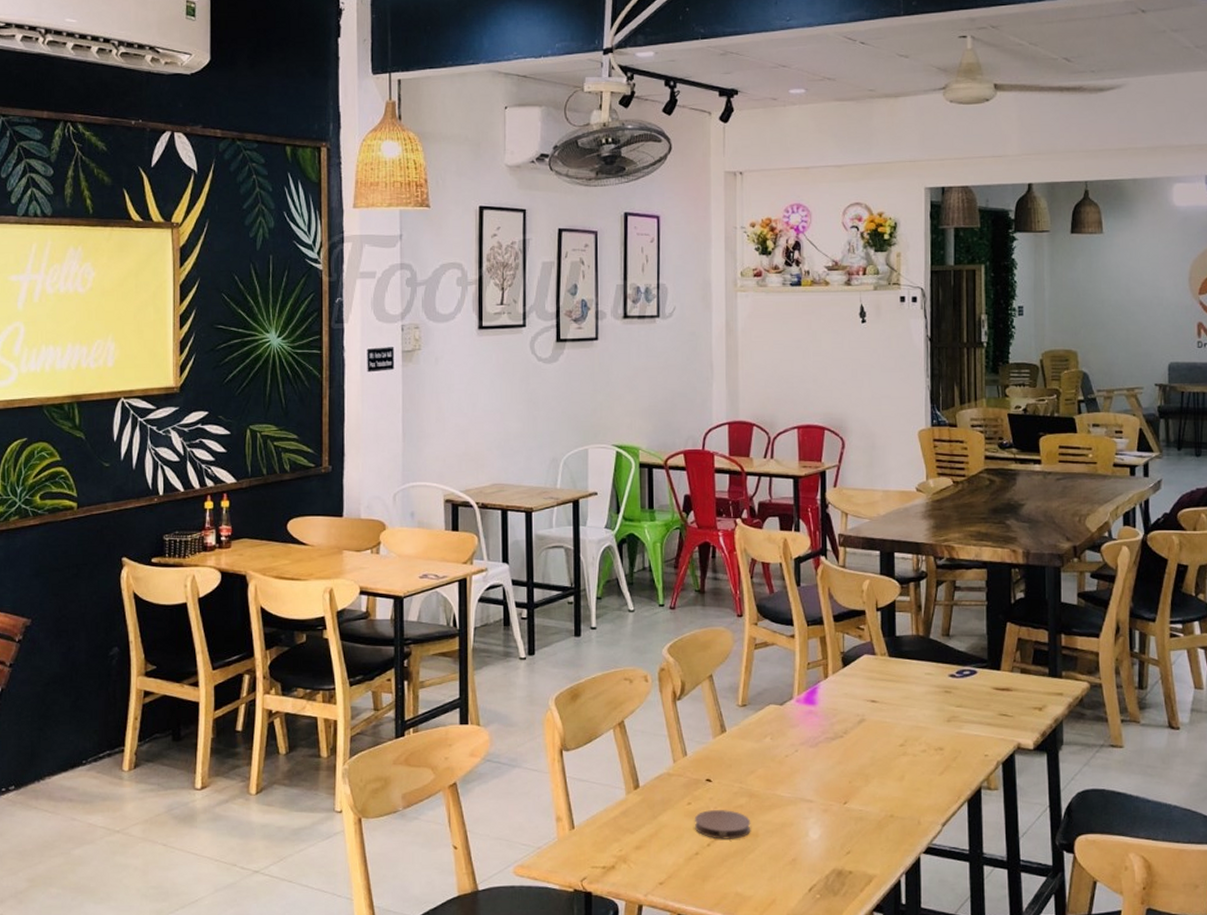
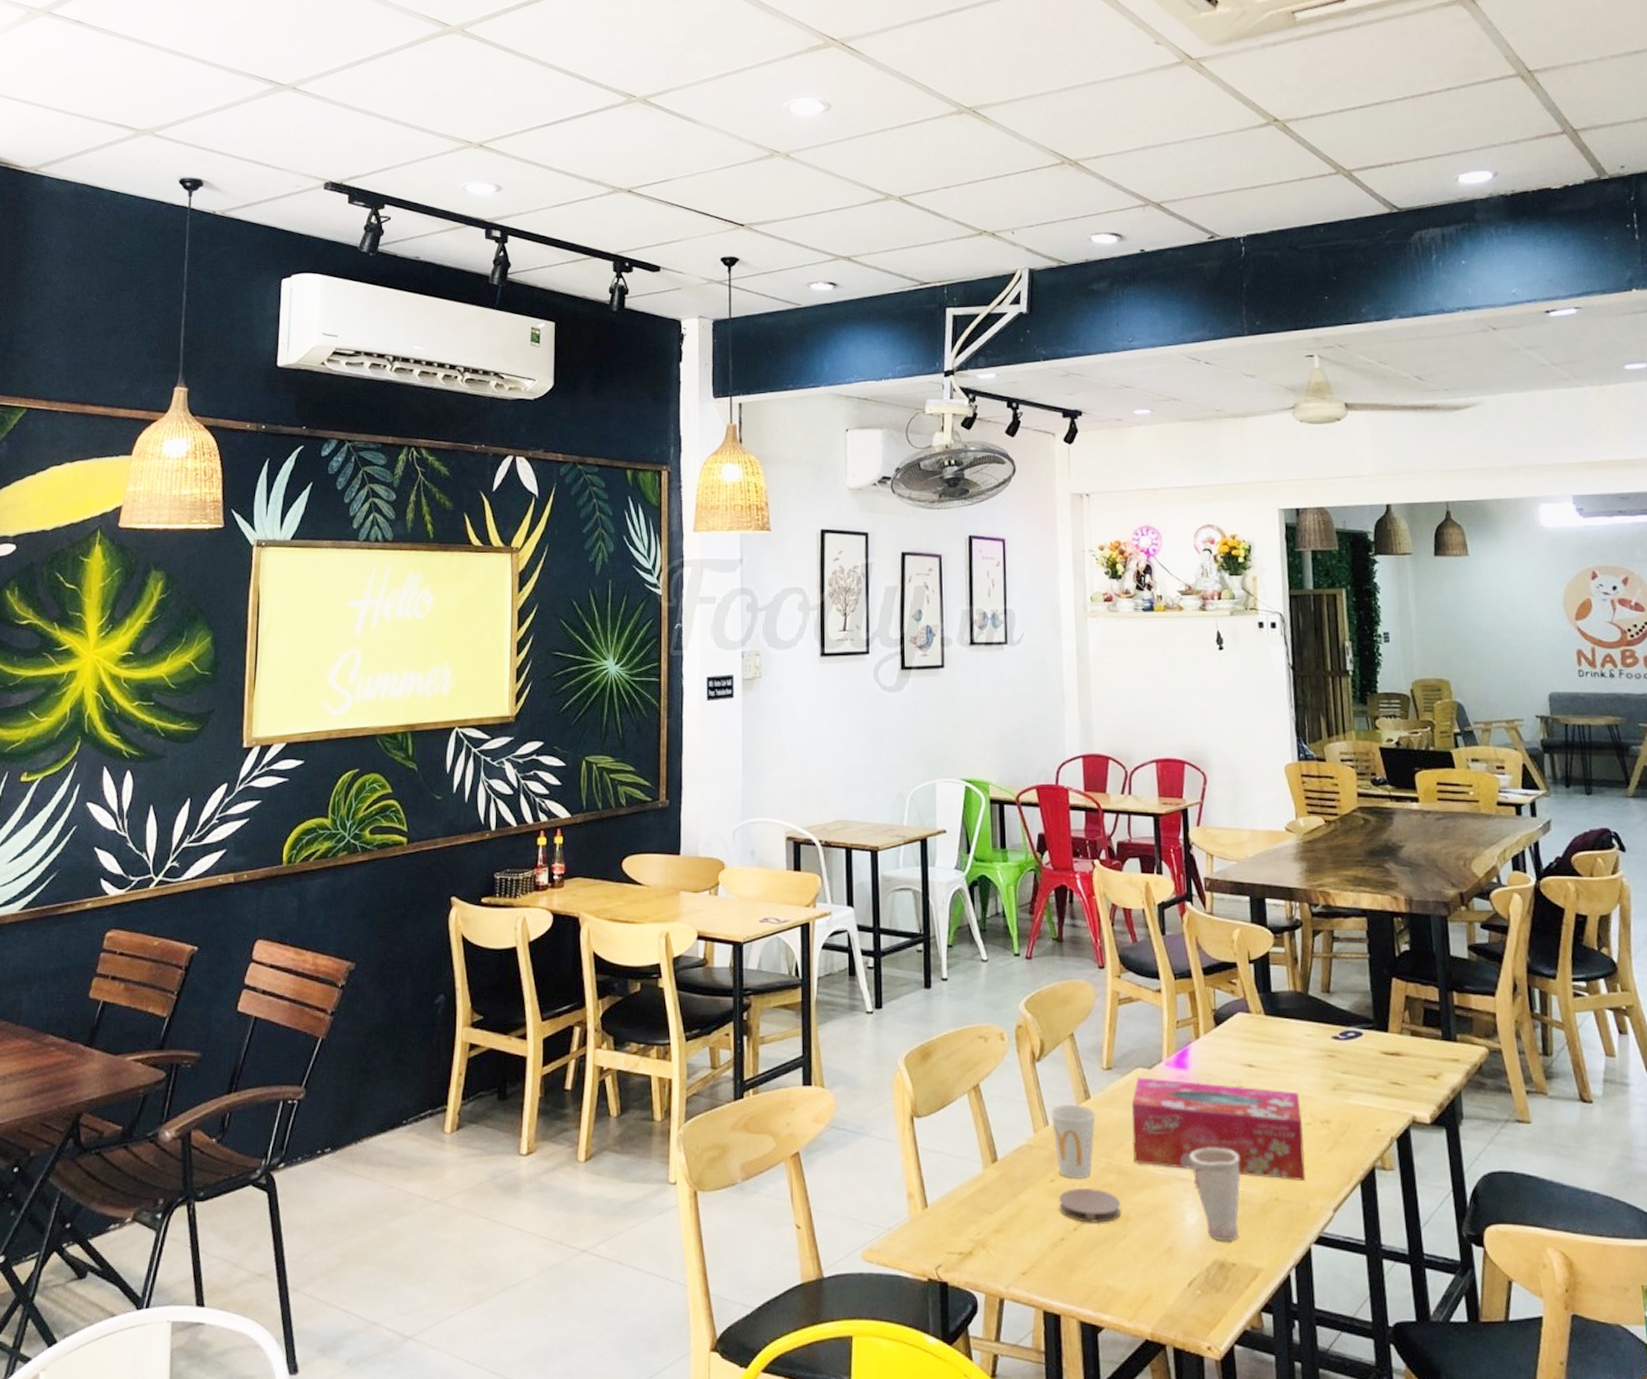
cup: none [689,737,730,802] -> present [1050,1104,1096,1179]
tissue box: none [763,713,919,800] -> present [1131,1077,1306,1181]
cup: none [815,773,860,852] -> present [1190,1148,1241,1241]

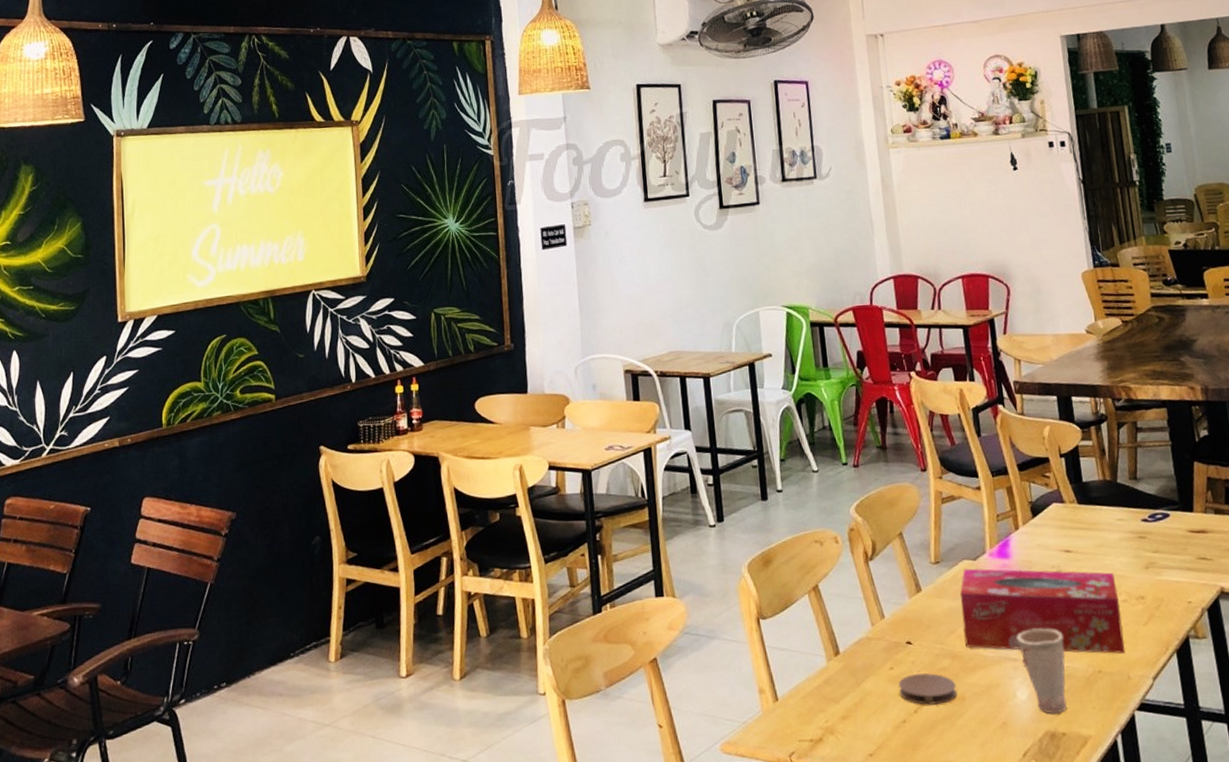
cup: present [1050,1104,1096,1179] -> none [885,597,928,666]

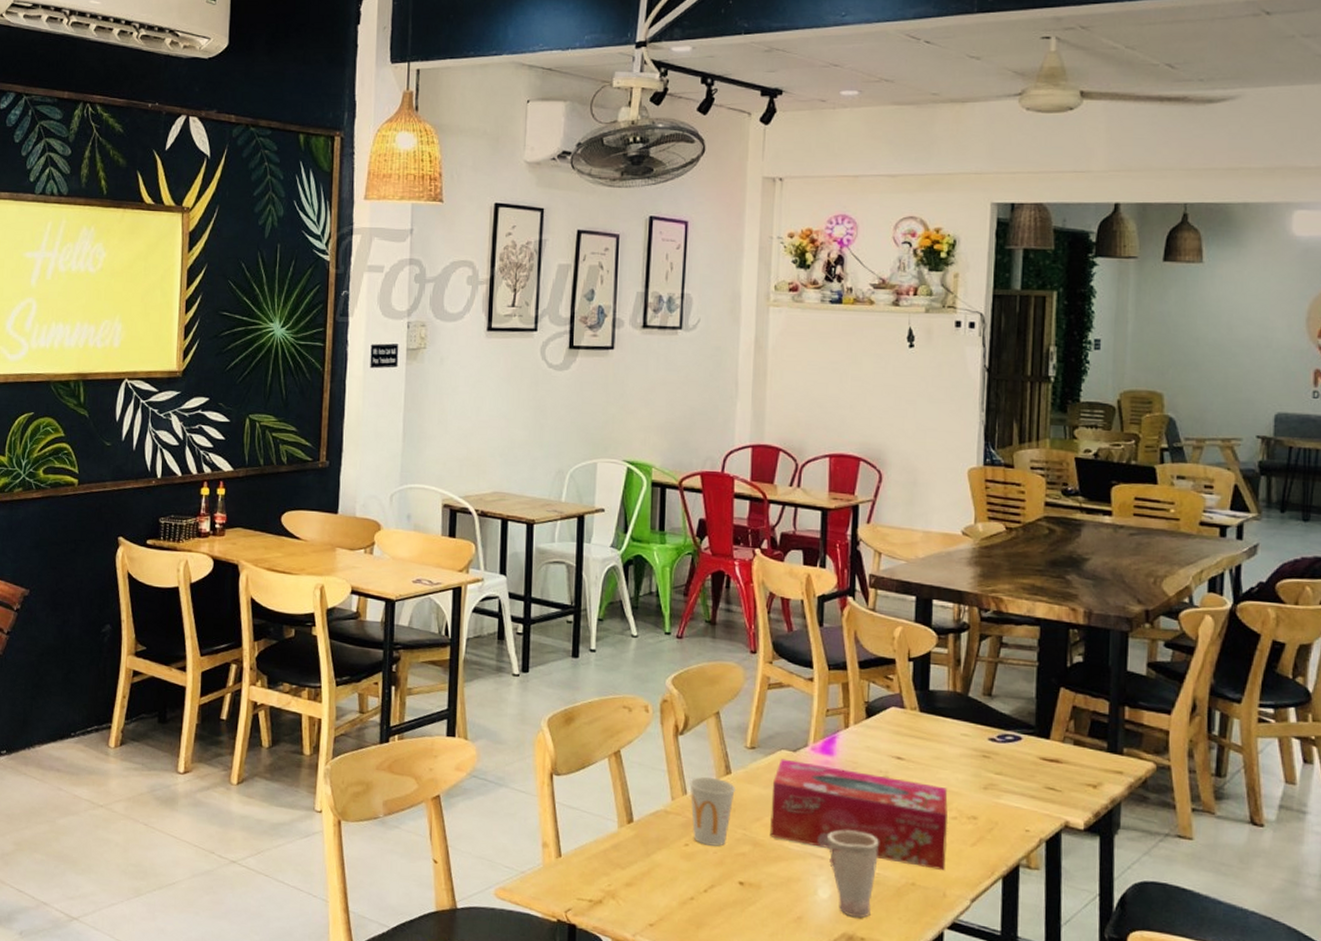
cup: none [885,597,928,666] -> present [689,776,735,846]
coaster: present [899,673,957,705] -> none [692,854,754,888]

